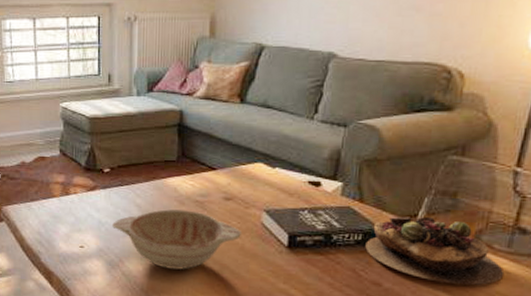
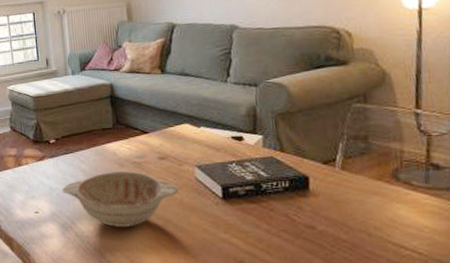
succulent plant: present [365,216,505,286] -> none [293,160,429,222]

